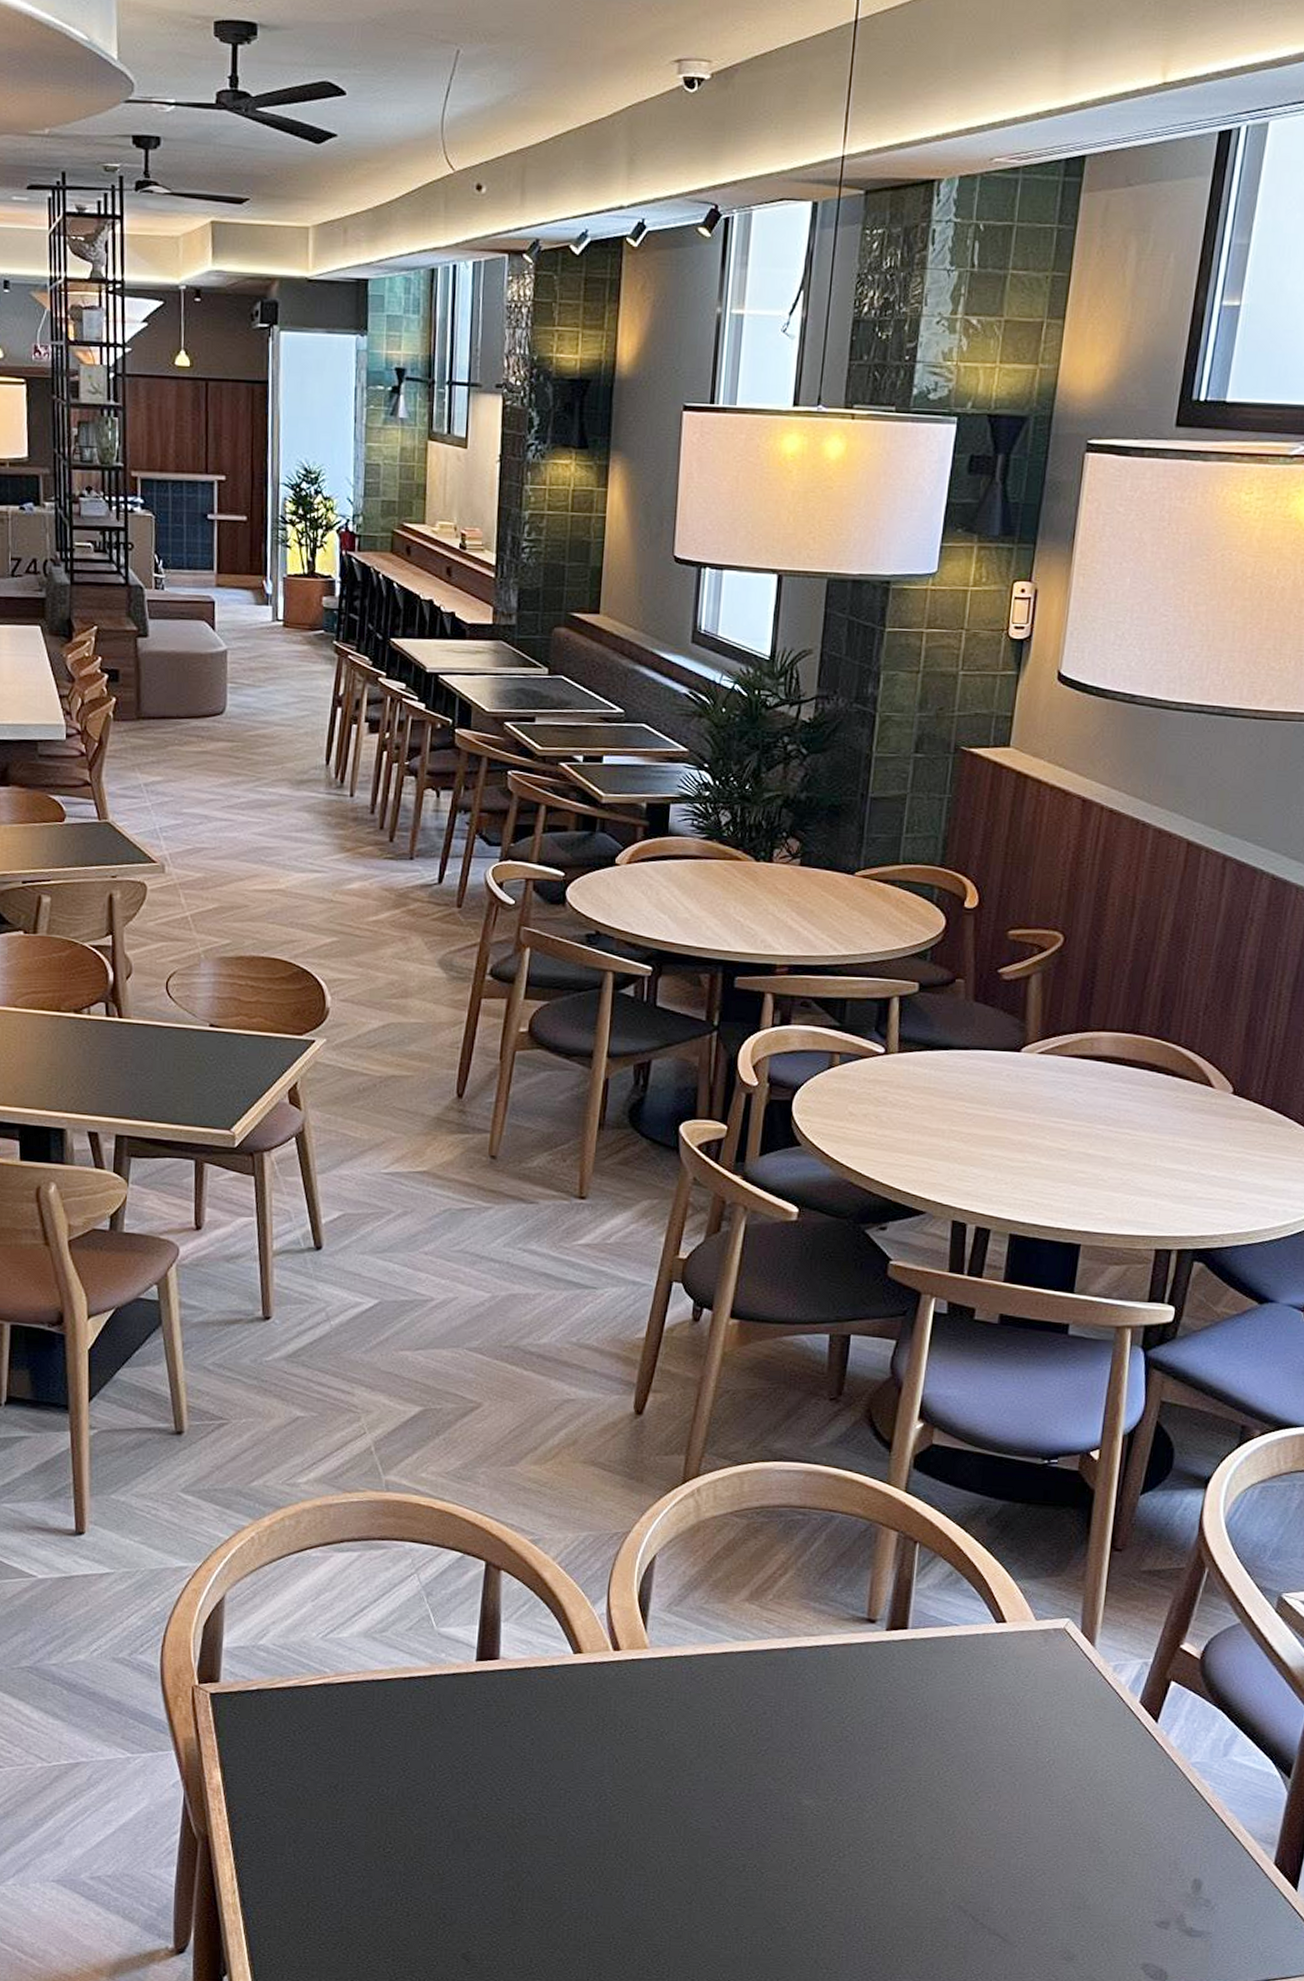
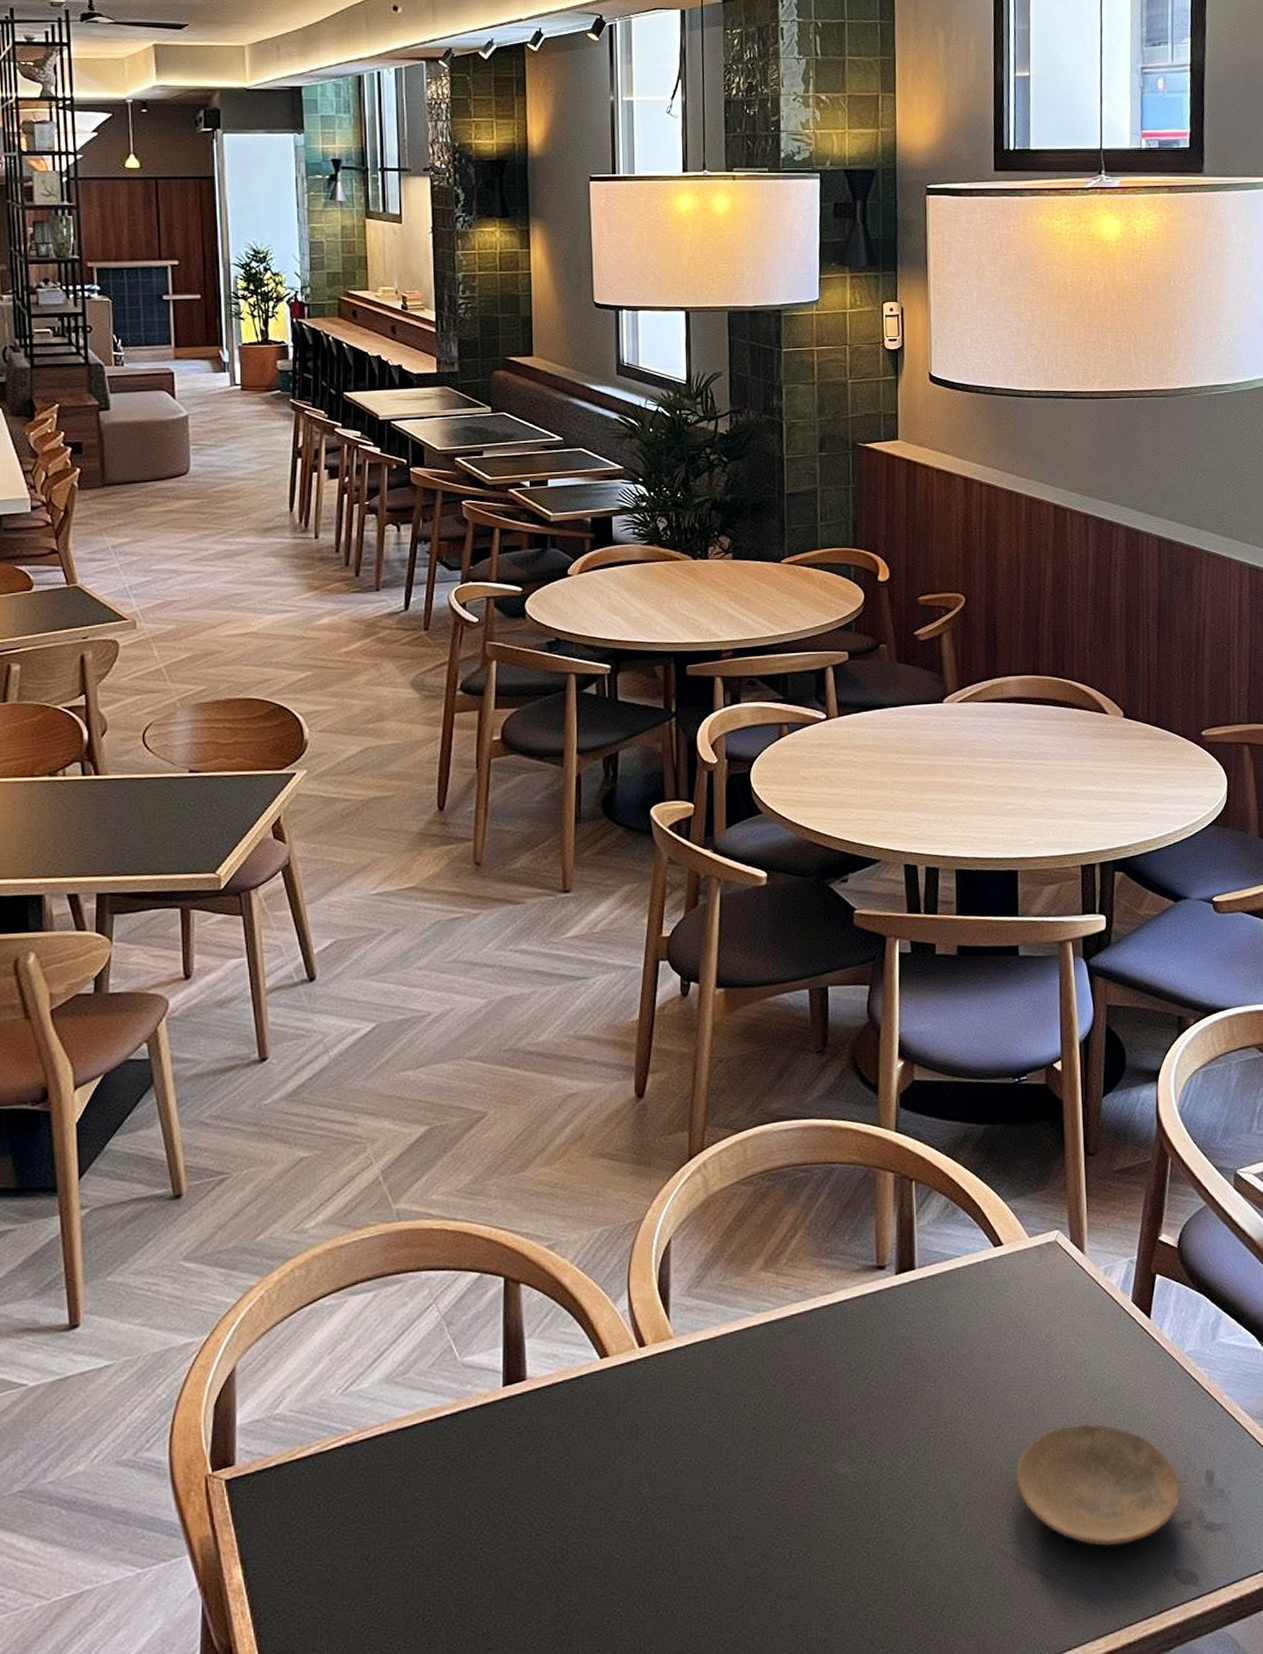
plate: none [986,1806,1164,1929] -> present [1016,1423,1181,1547]

